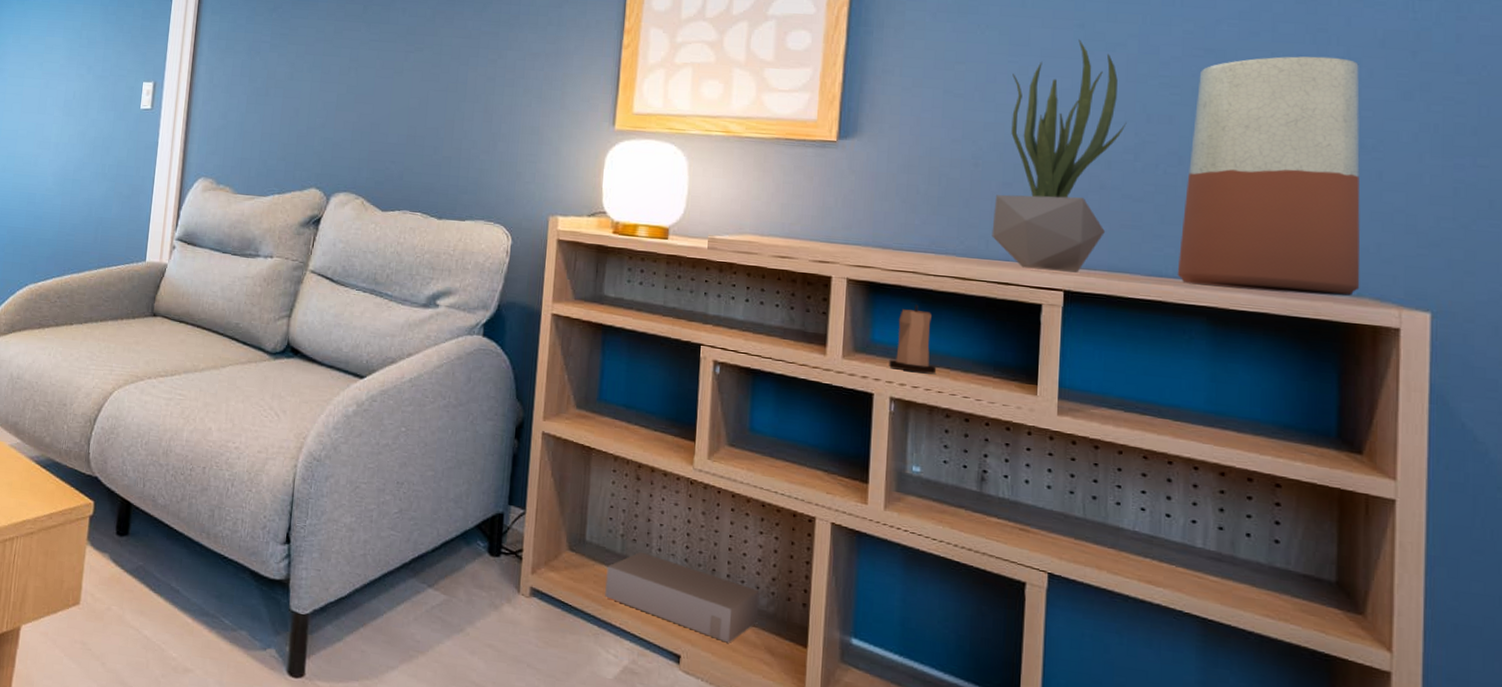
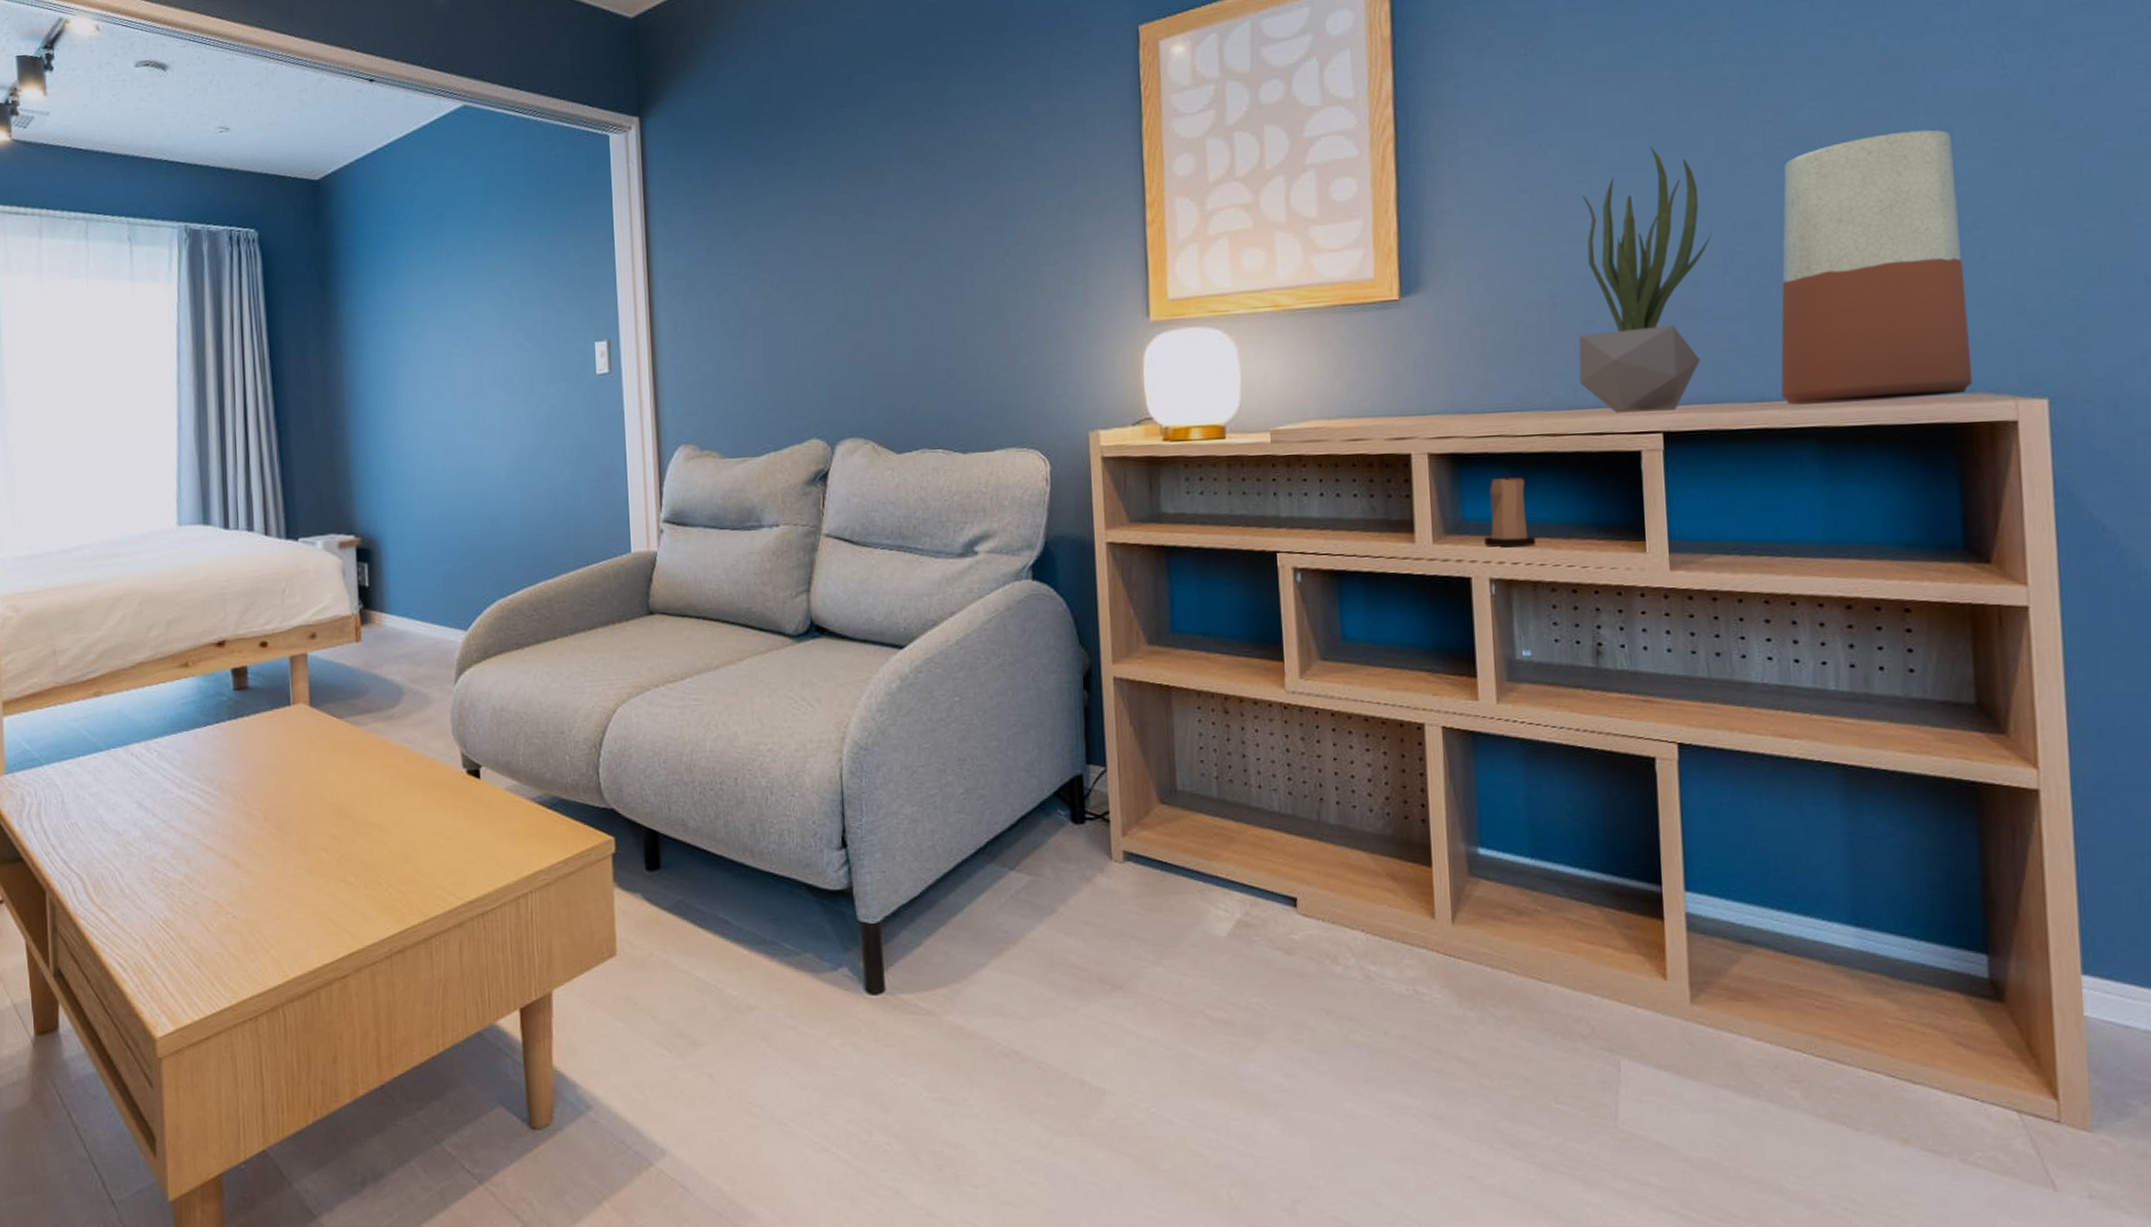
storage box: present [605,551,760,643] -> none [1204,792,1376,876]

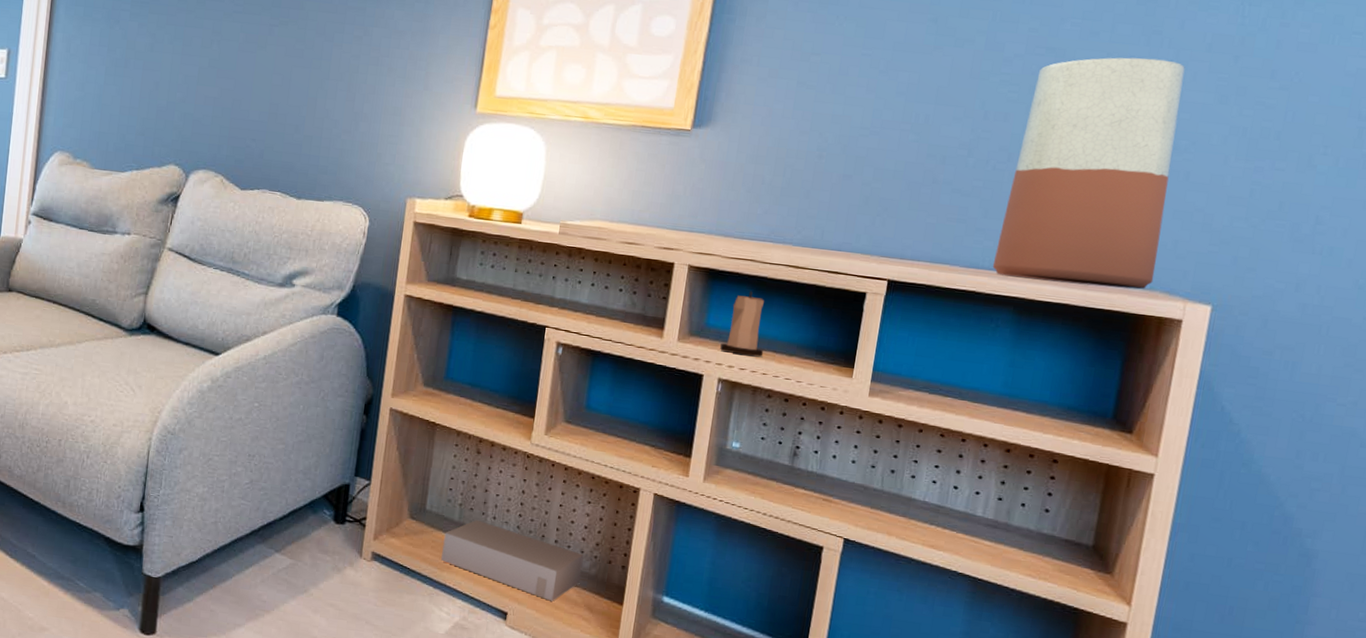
storage box: none [1204,792,1376,876] -> present [441,519,584,601]
potted plant: present [1578,146,1712,413] -> none [827,34,965,263]

